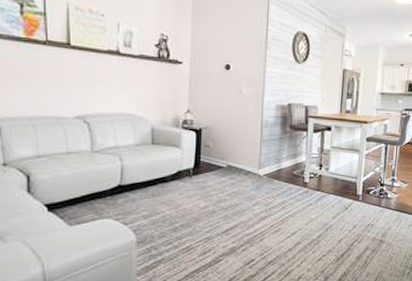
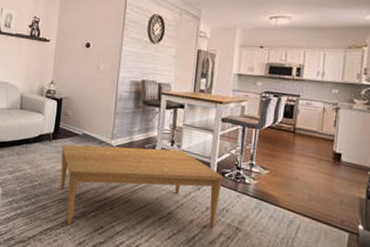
coffee table: none [204,173,368,263] -> present [60,144,223,227]

